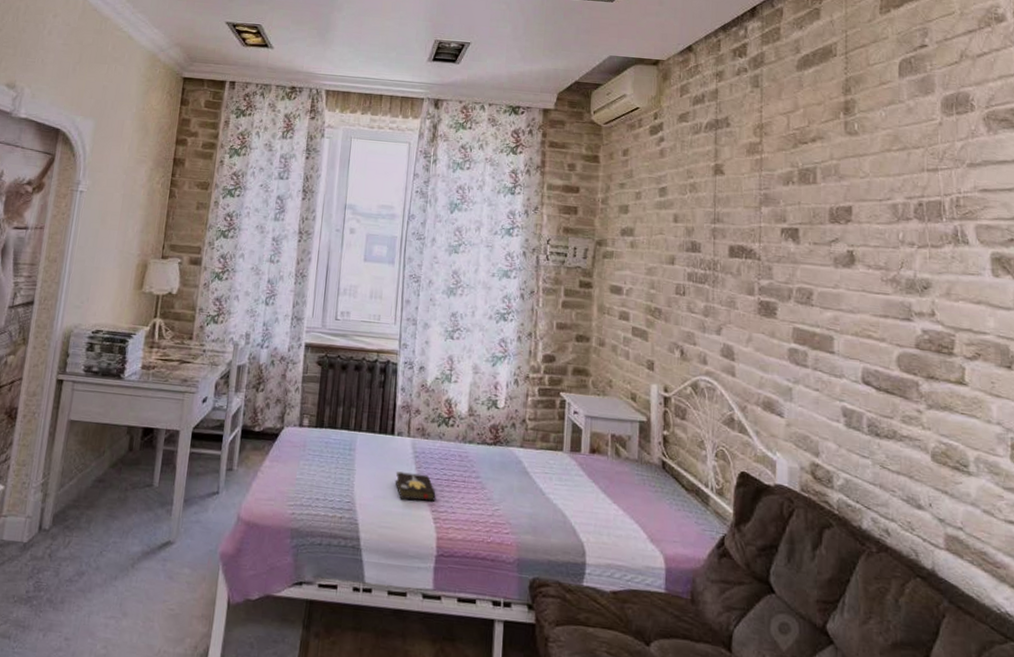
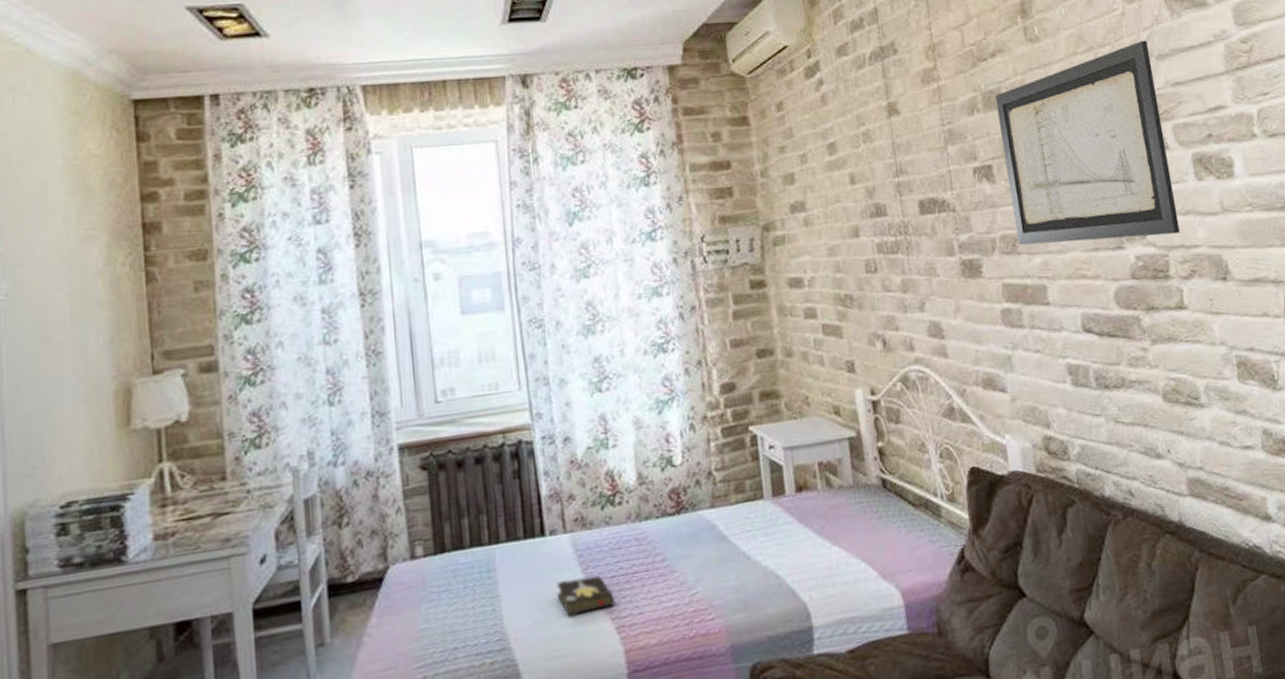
wall art: none [810,148,970,319] -> present [995,40,1180,246]

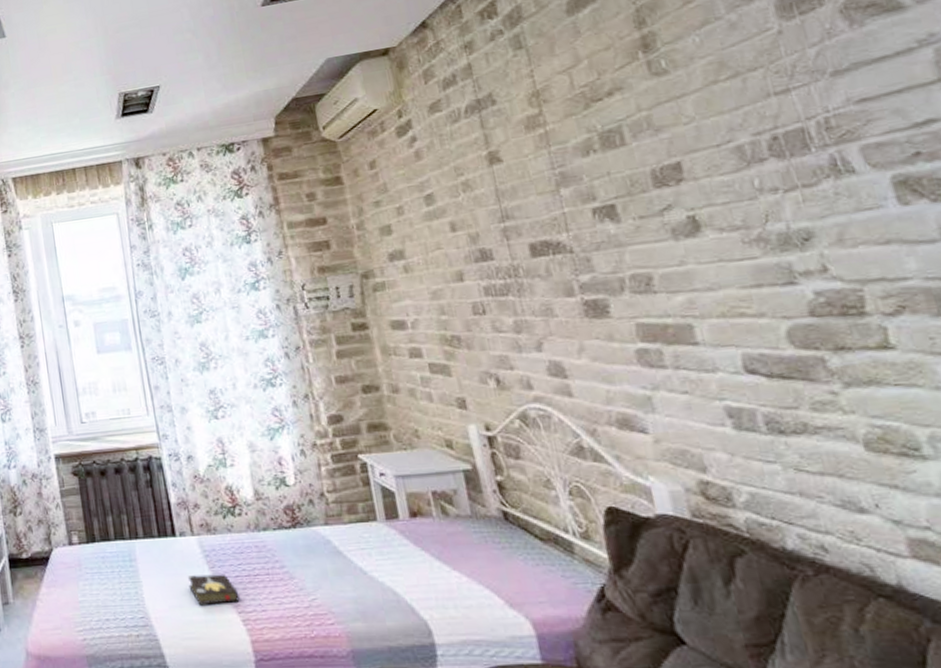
wall art: present [995,40,1180,246] -> none [615,57,879,285]

